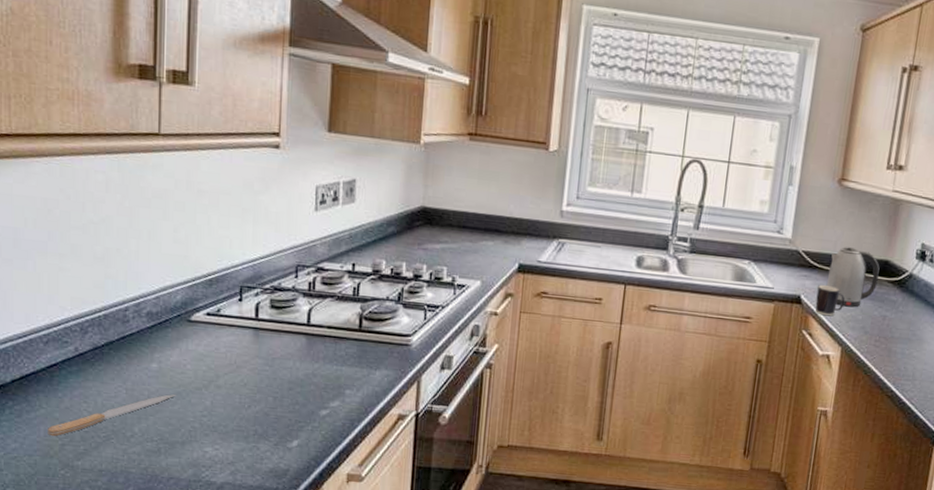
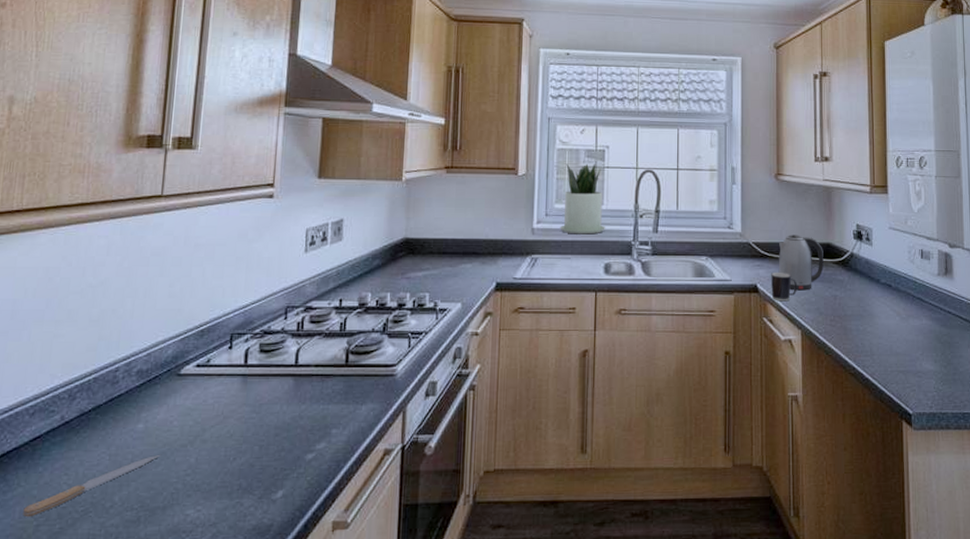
planter: none [591,143,642,224] -> present [559,163,605,235]

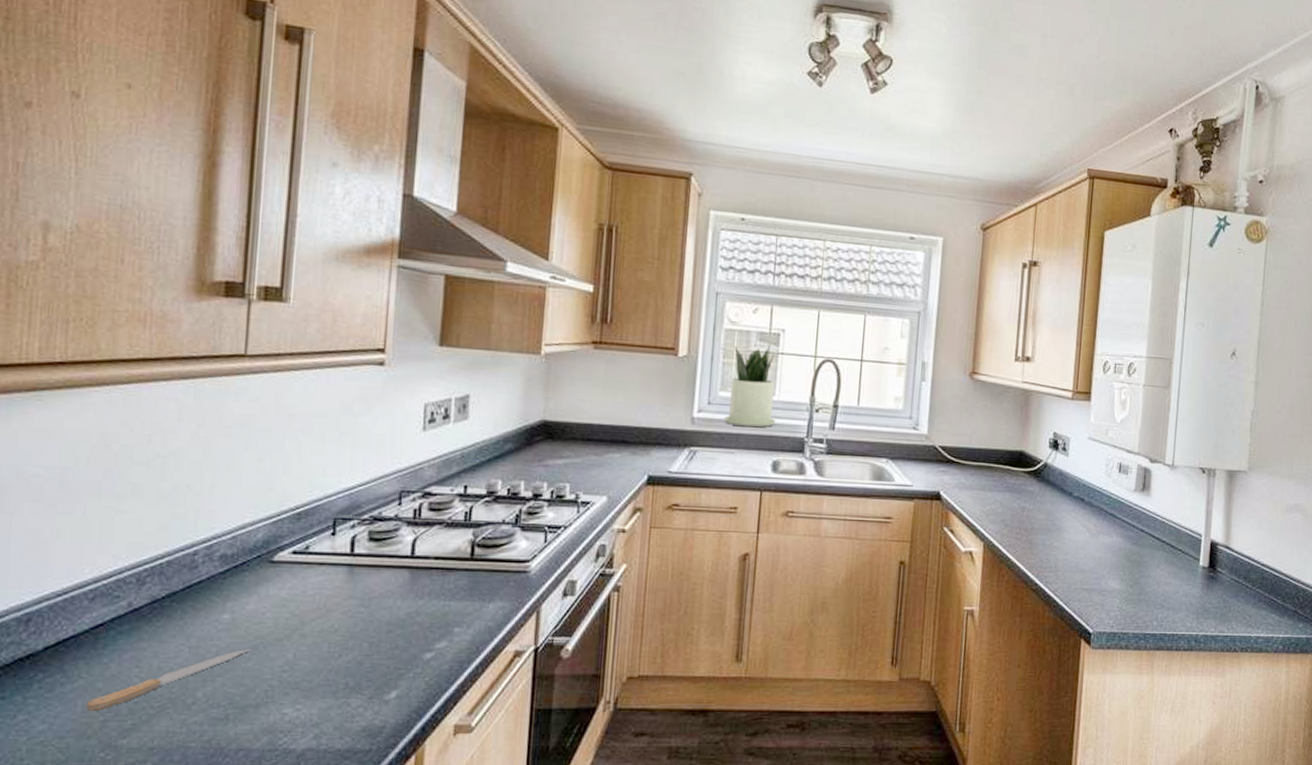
mug: present [770,271,798,302] -> none [955,479,984,511]
kettle: present [778,235,824,291] -> none [964,440,1015,501]

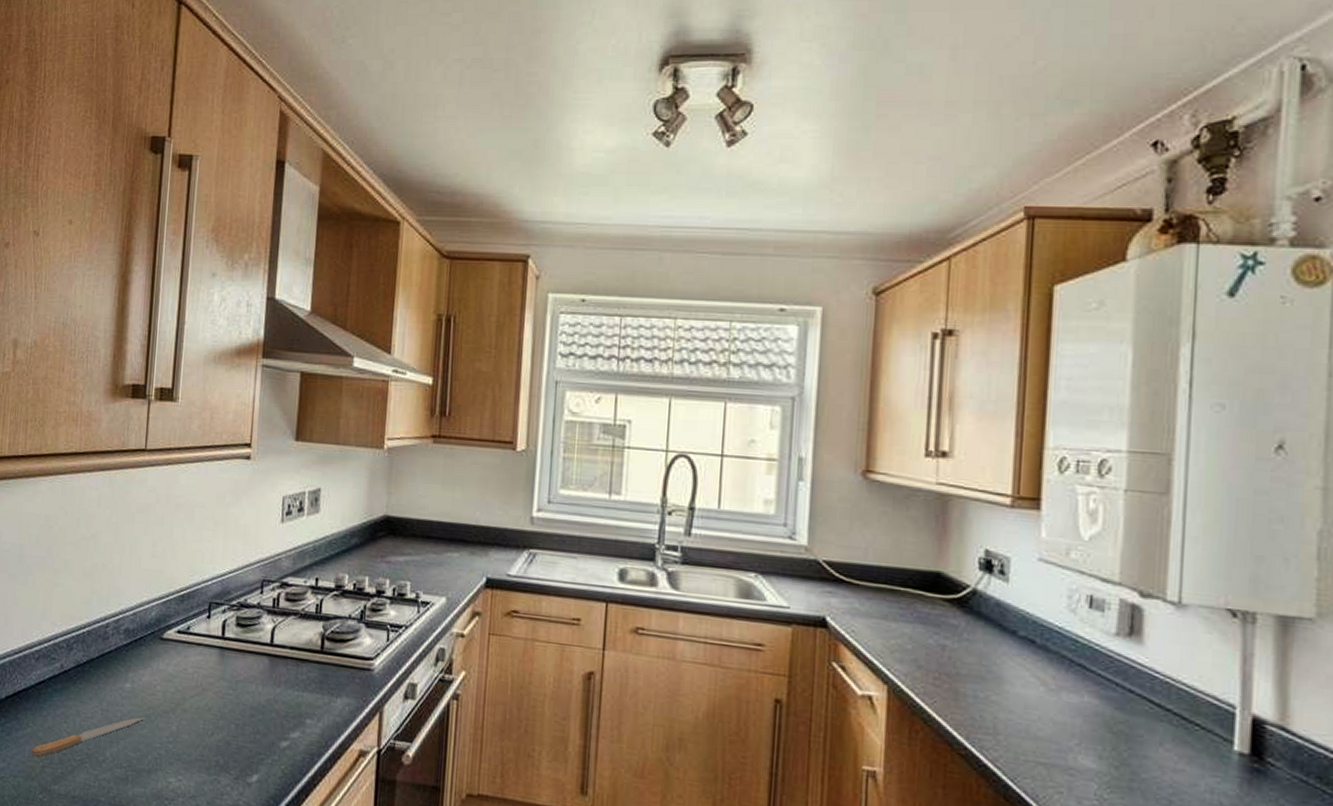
planter: present [723,346,776,428] -> none [564,439,622,531]

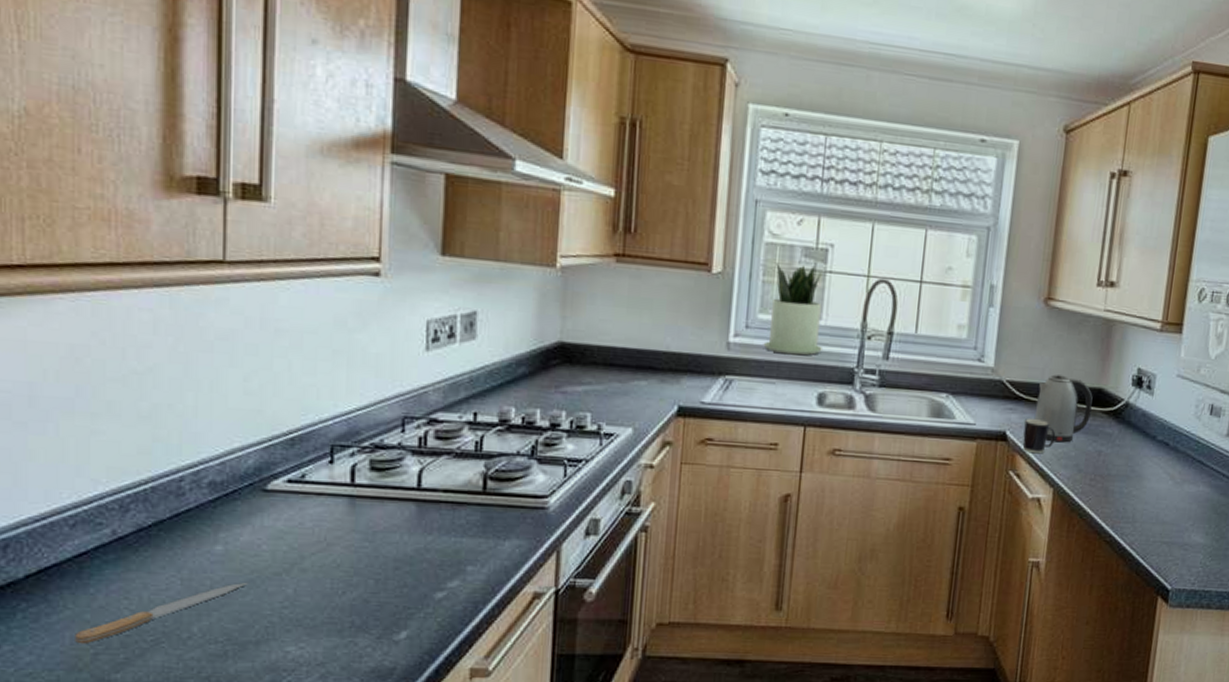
planter: none [564,439,622,531] -> present [763,262,822,356]
mug: none [846,603,886,645] -> present [1022,418,1056,454]
kettle: none [858,555,930,633] -> present [1034,374,1093,443]

